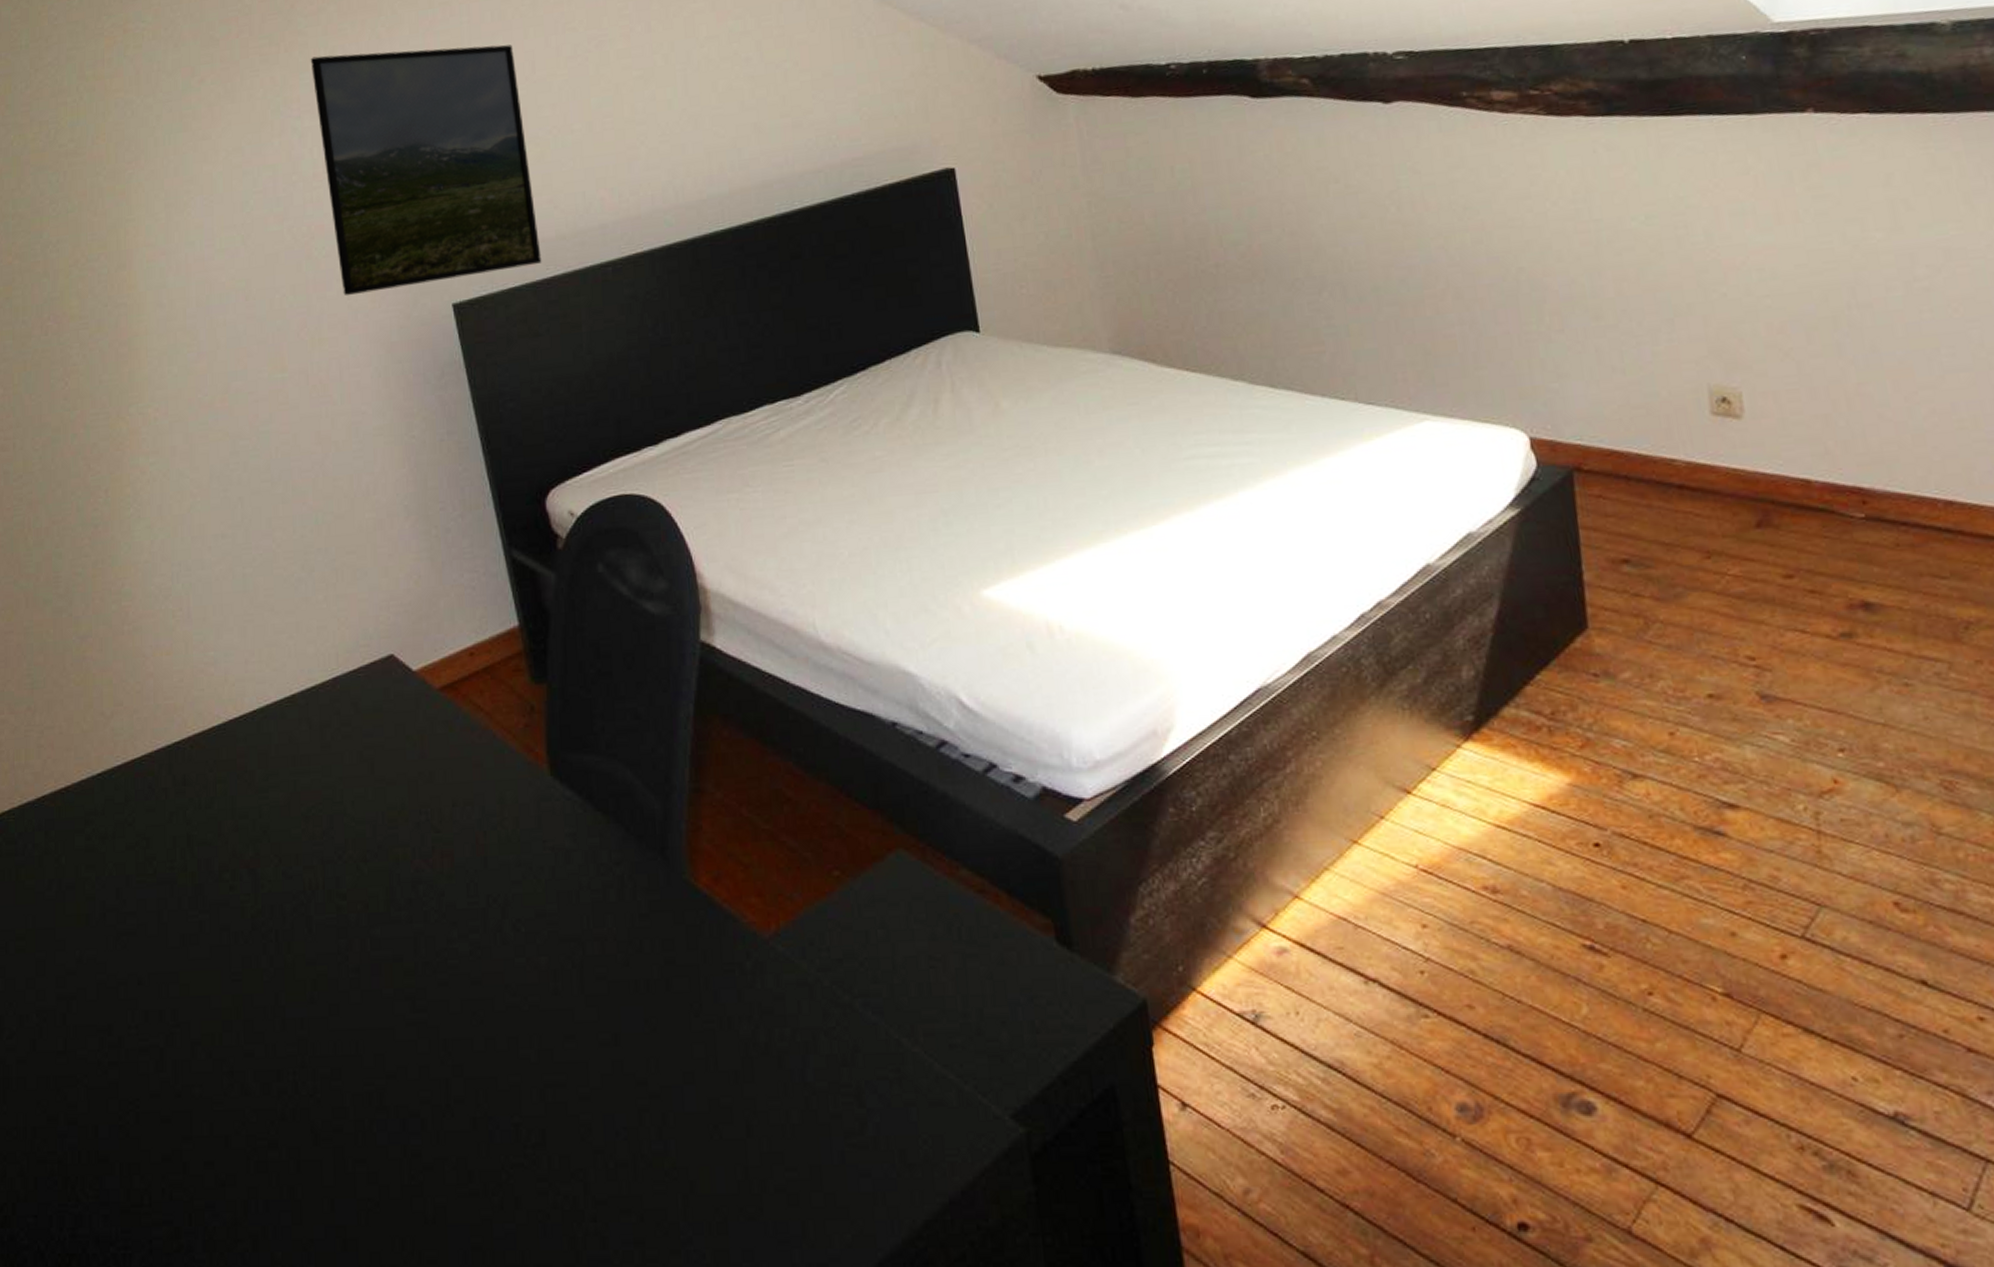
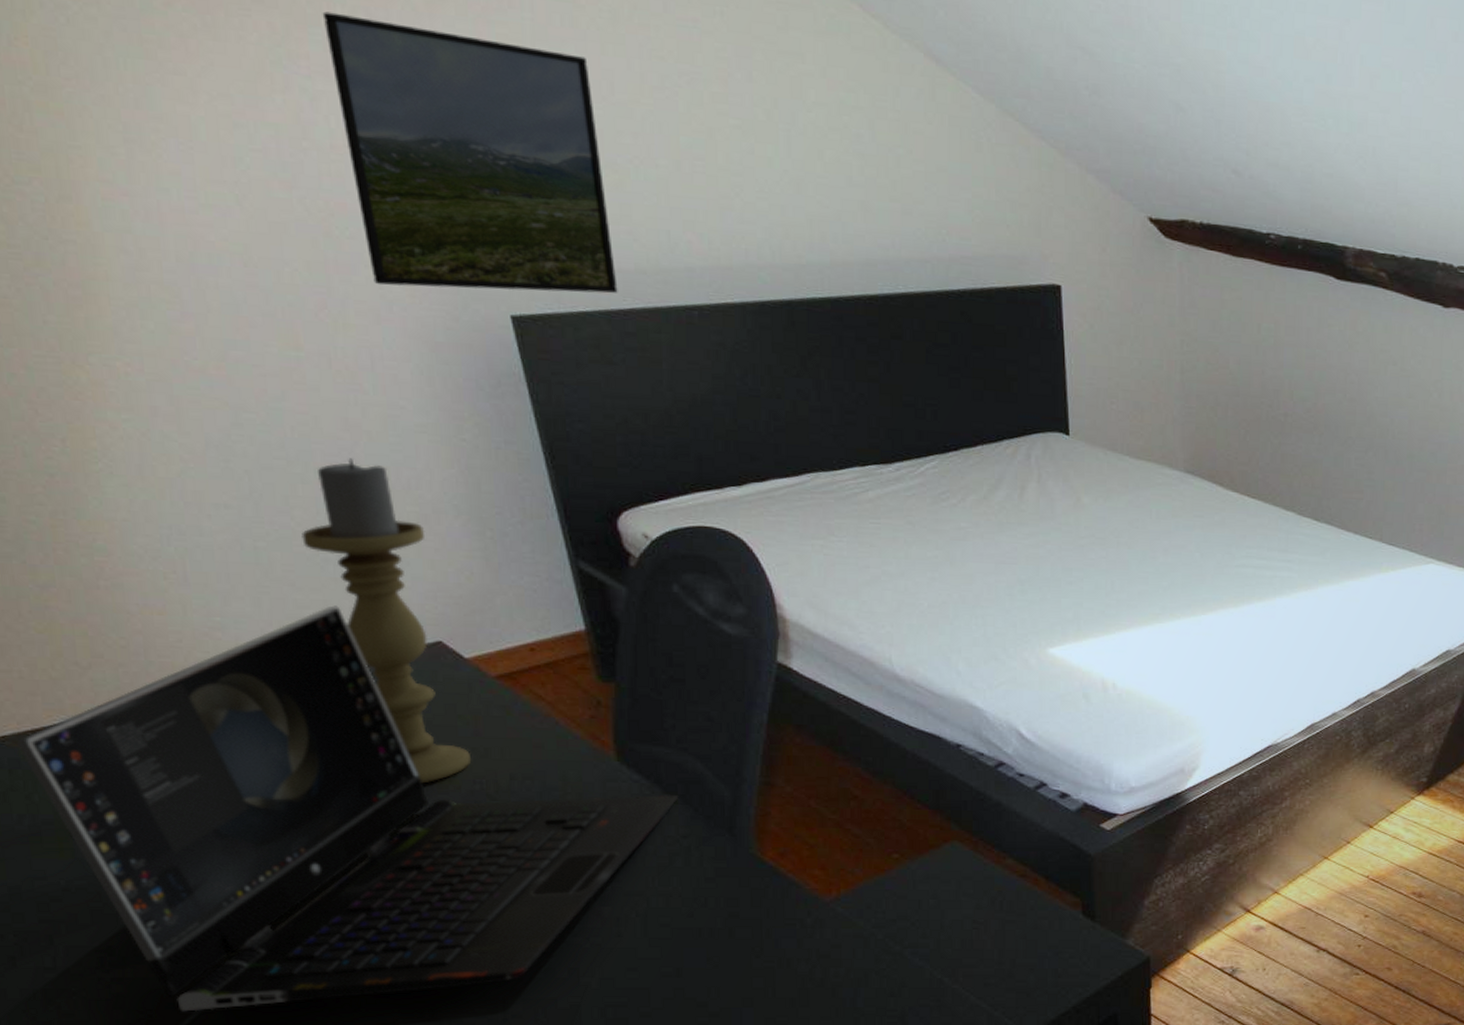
laptop computer: none [53,627,609,1101] -> present [17,605,678,1012]
candle holder: none [281,471,418,818] -> present [301,458,472,784]

